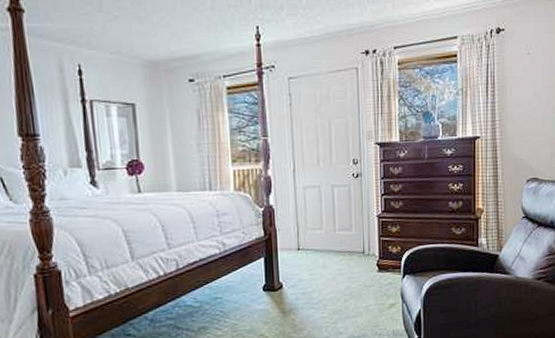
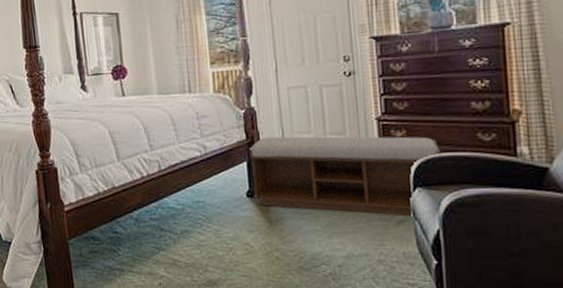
bench: none [267,231,425,300] -> present [249,136,441,216]

